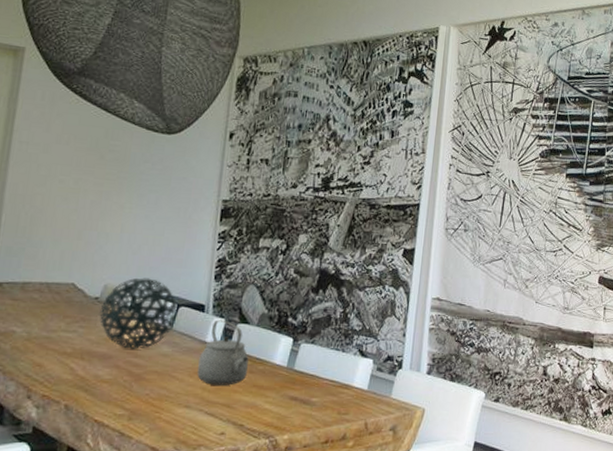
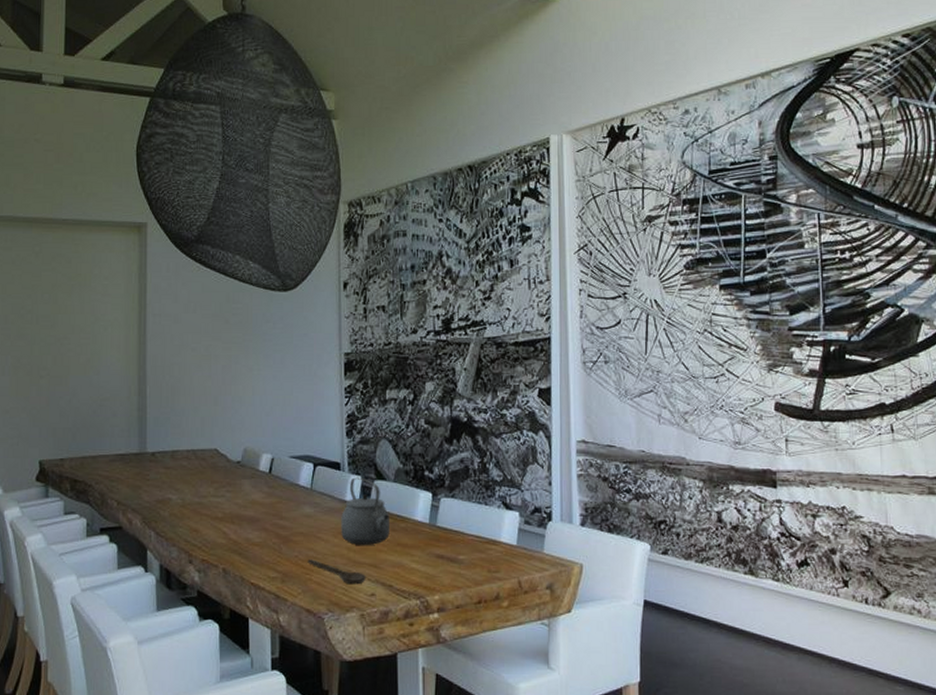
decorative orb: present [99,278,178,349] -> none [243,439,315,511]
wooden spoon: none [158,398,218,424] -> present [307,559,366,585]

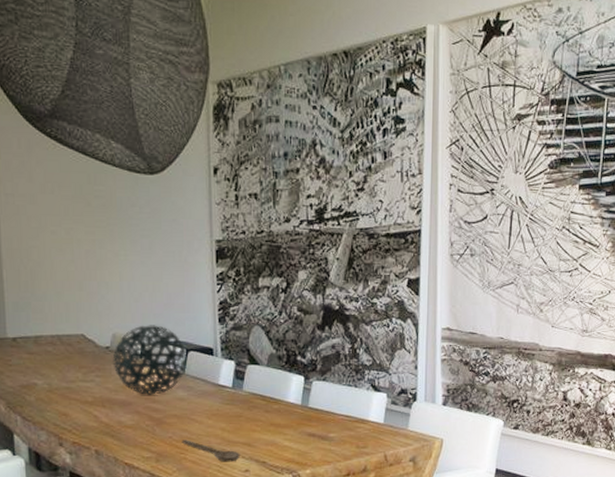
decorative orb: none [243,439,315,511] -> present [112,325,188,395]
tea kettle: present [341,477,389,545] -> none [215,362,263,425]

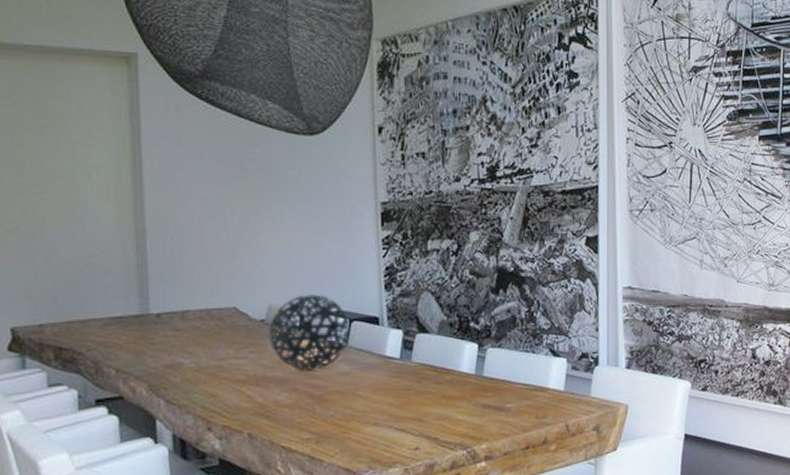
wooden spoon: present [181,440,240,462] -> none [344,417,409,441]

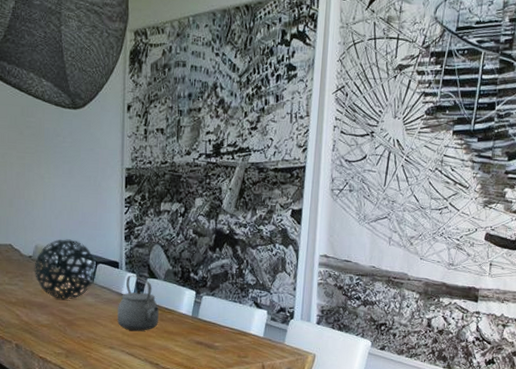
tea kettle: none [381,331,434,400] -> present [117,275,159,331]

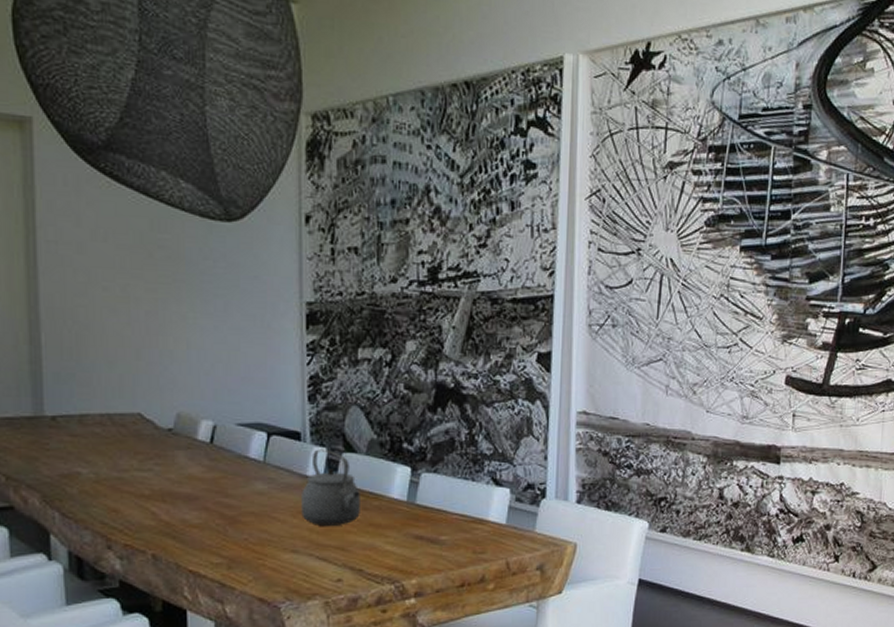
decorative orb: present [34,239,97,300] -> none [176,403,269,488]

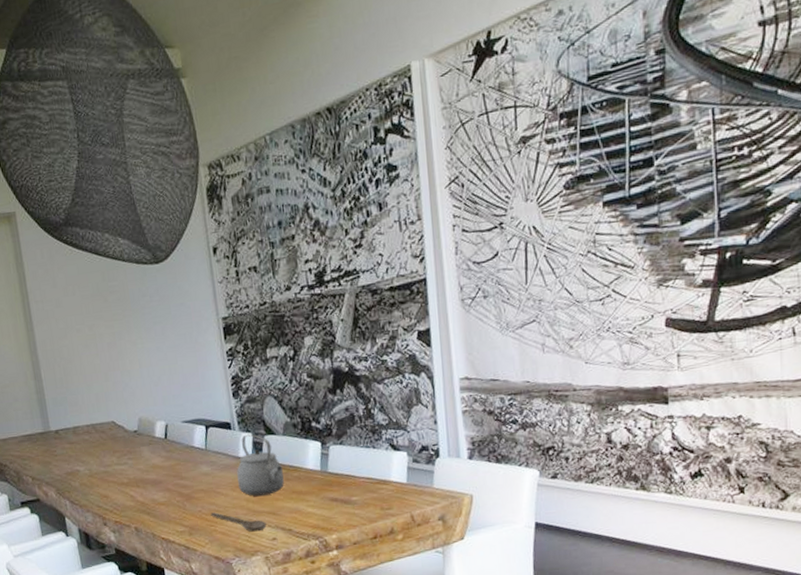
wooden spoon: none [260,542,331,570] -> present [210,512,267,532]

